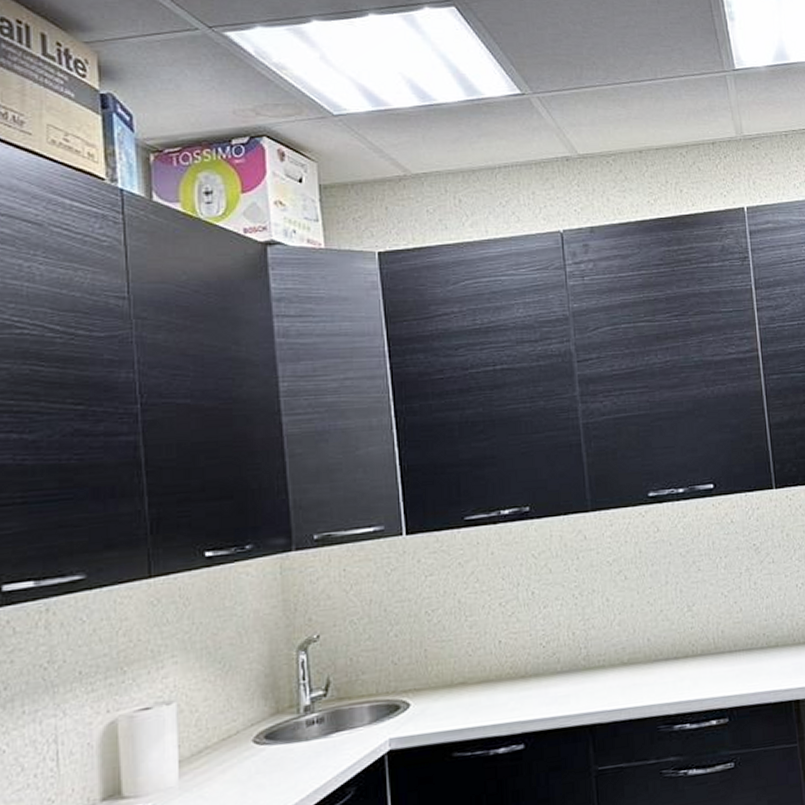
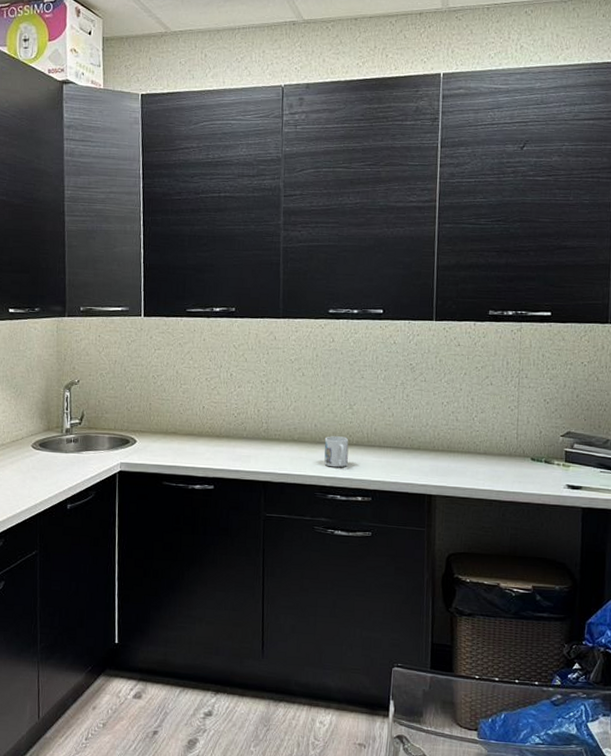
mug: none [661,647,694,690] -> present [324,436,349,468]

